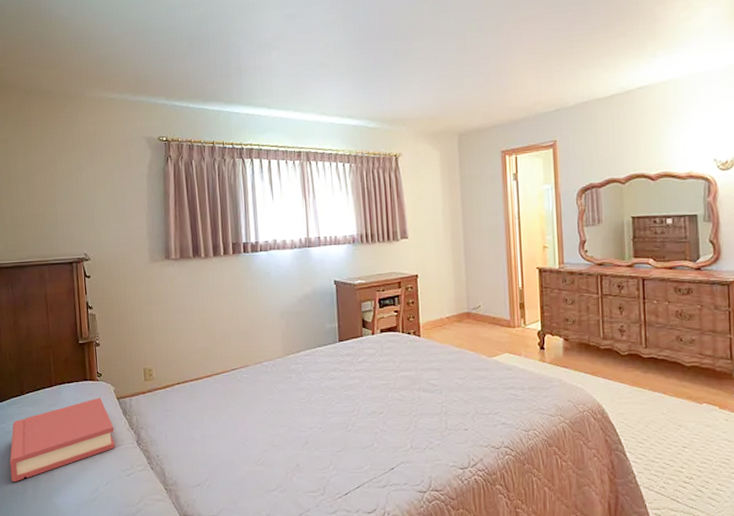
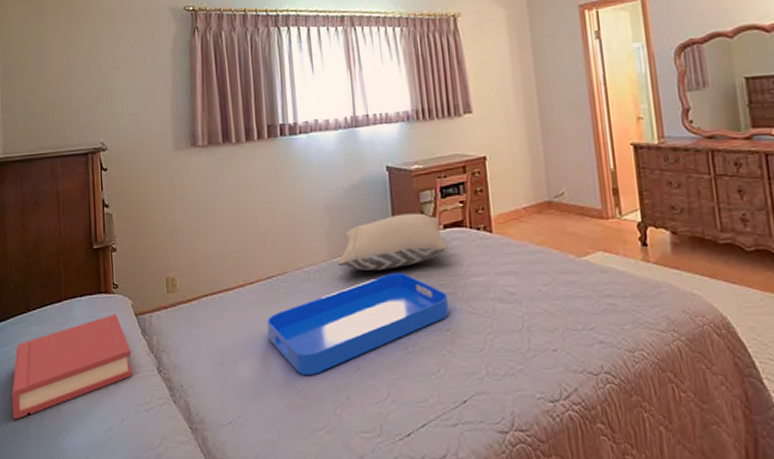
serving tray: none [231,367,383,449] -> present [267,272,450,376]
pillow: none [291,319,383,365] -> present [338,213,448,271]

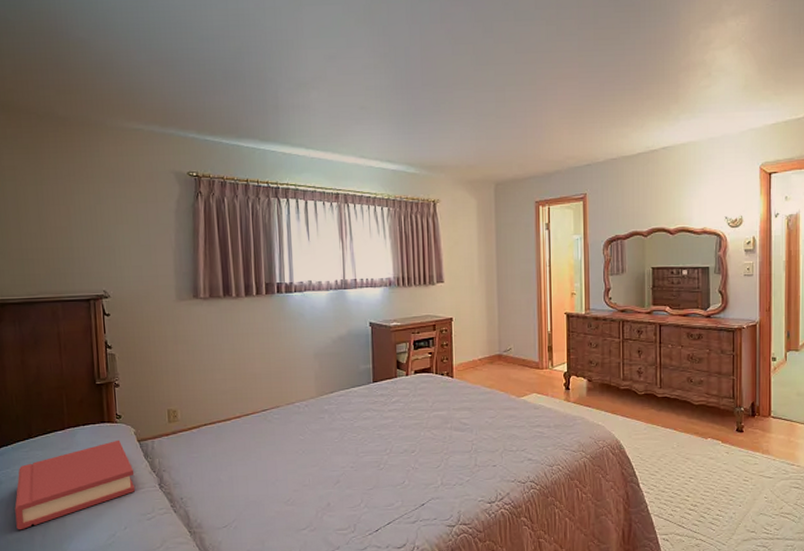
serving tray: present [267,272,450,376] -> none [261,407,415,488]
pillow: present [338,213,448,271] -> none [324,361,417,406]

